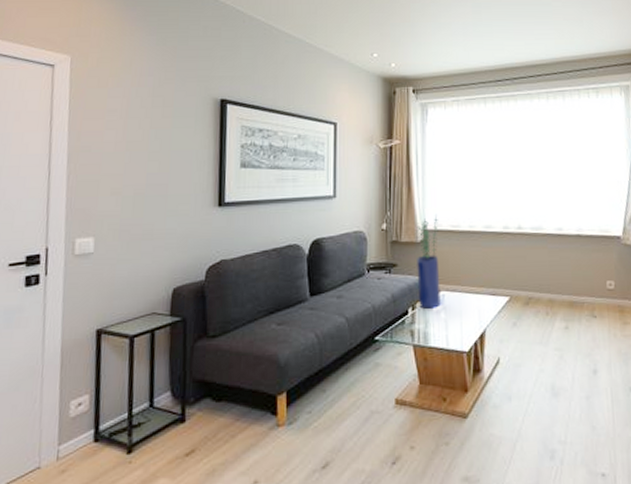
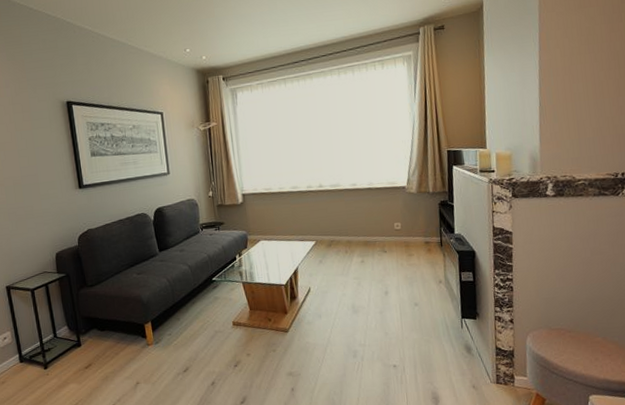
vase: present [416,215,441,309] -> none [236,181,261,255]

